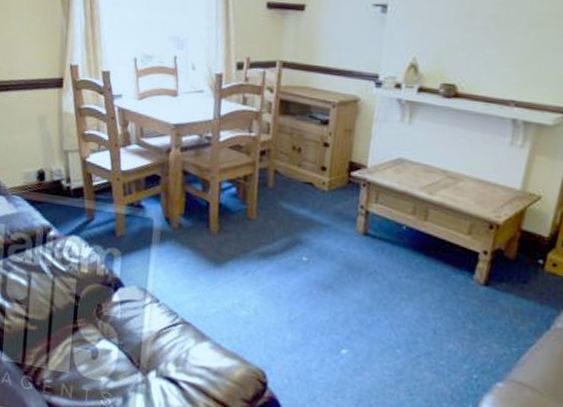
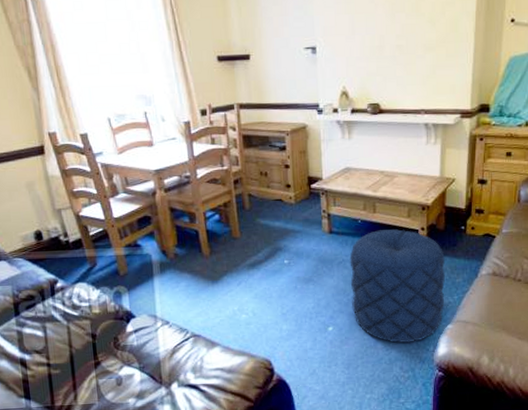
pouf: none [375,243,510,394] -> present [349,229,446,343]

